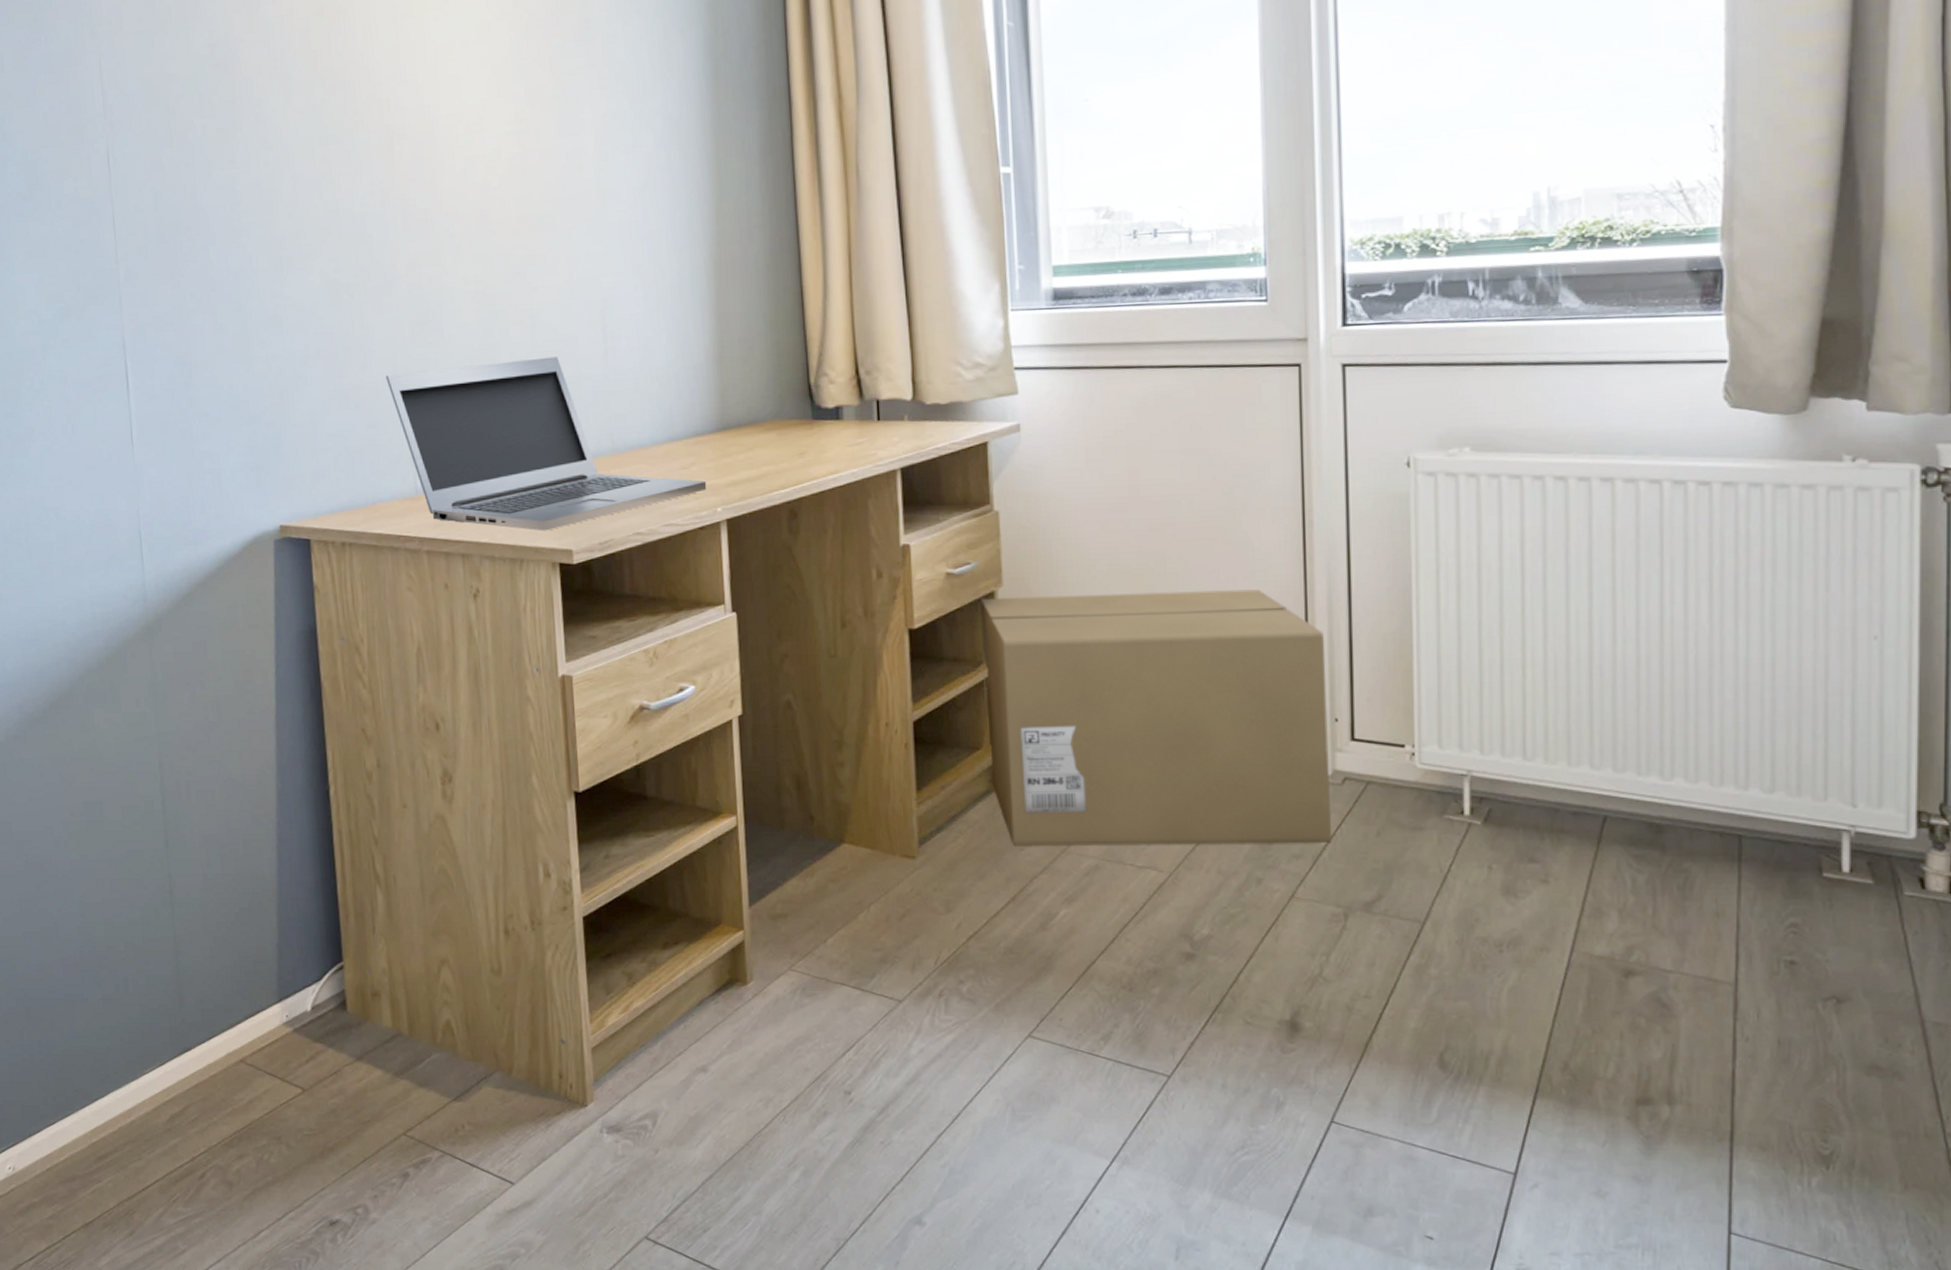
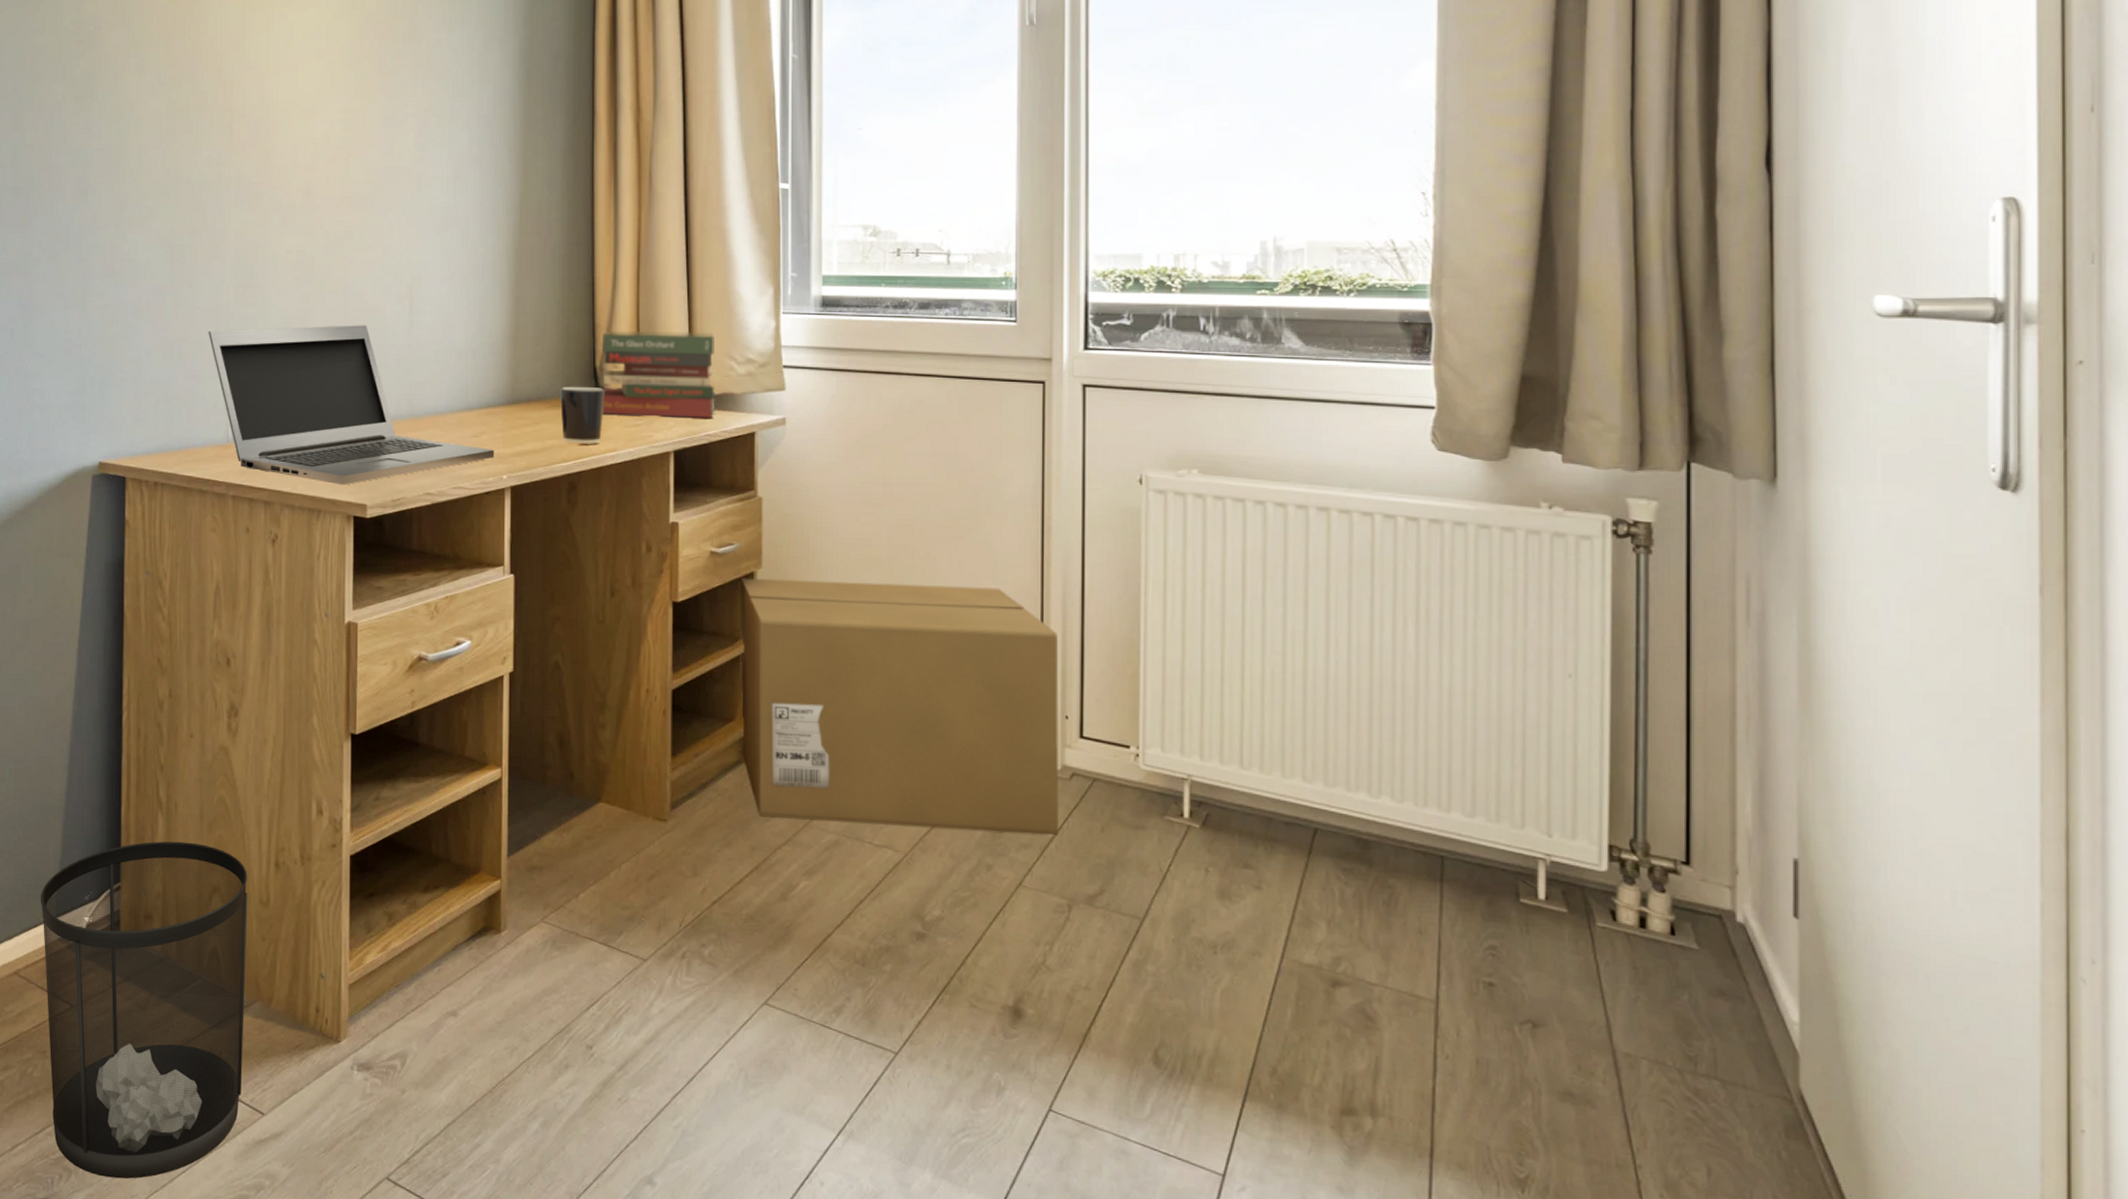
waste bin: none [260,916,488,1258] -> present [40,841,248,1179]
mug: none [772,405,823,469] -> present [559,386,605,444]
books: none [815,336,943,435] -> present [601,330,715,419]

